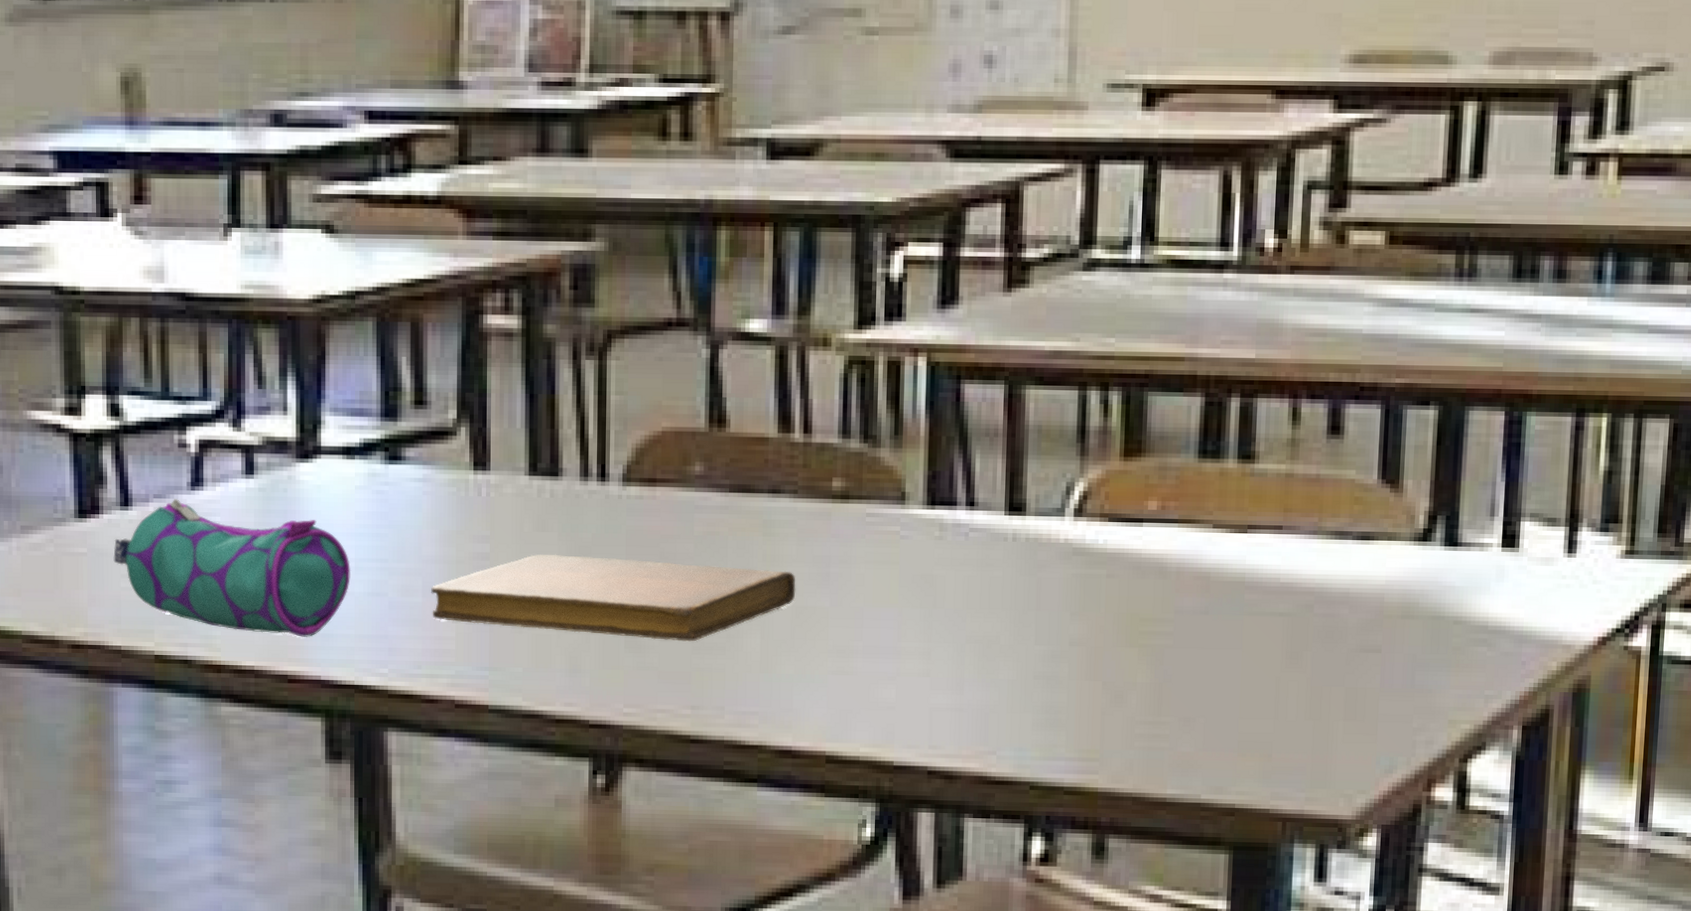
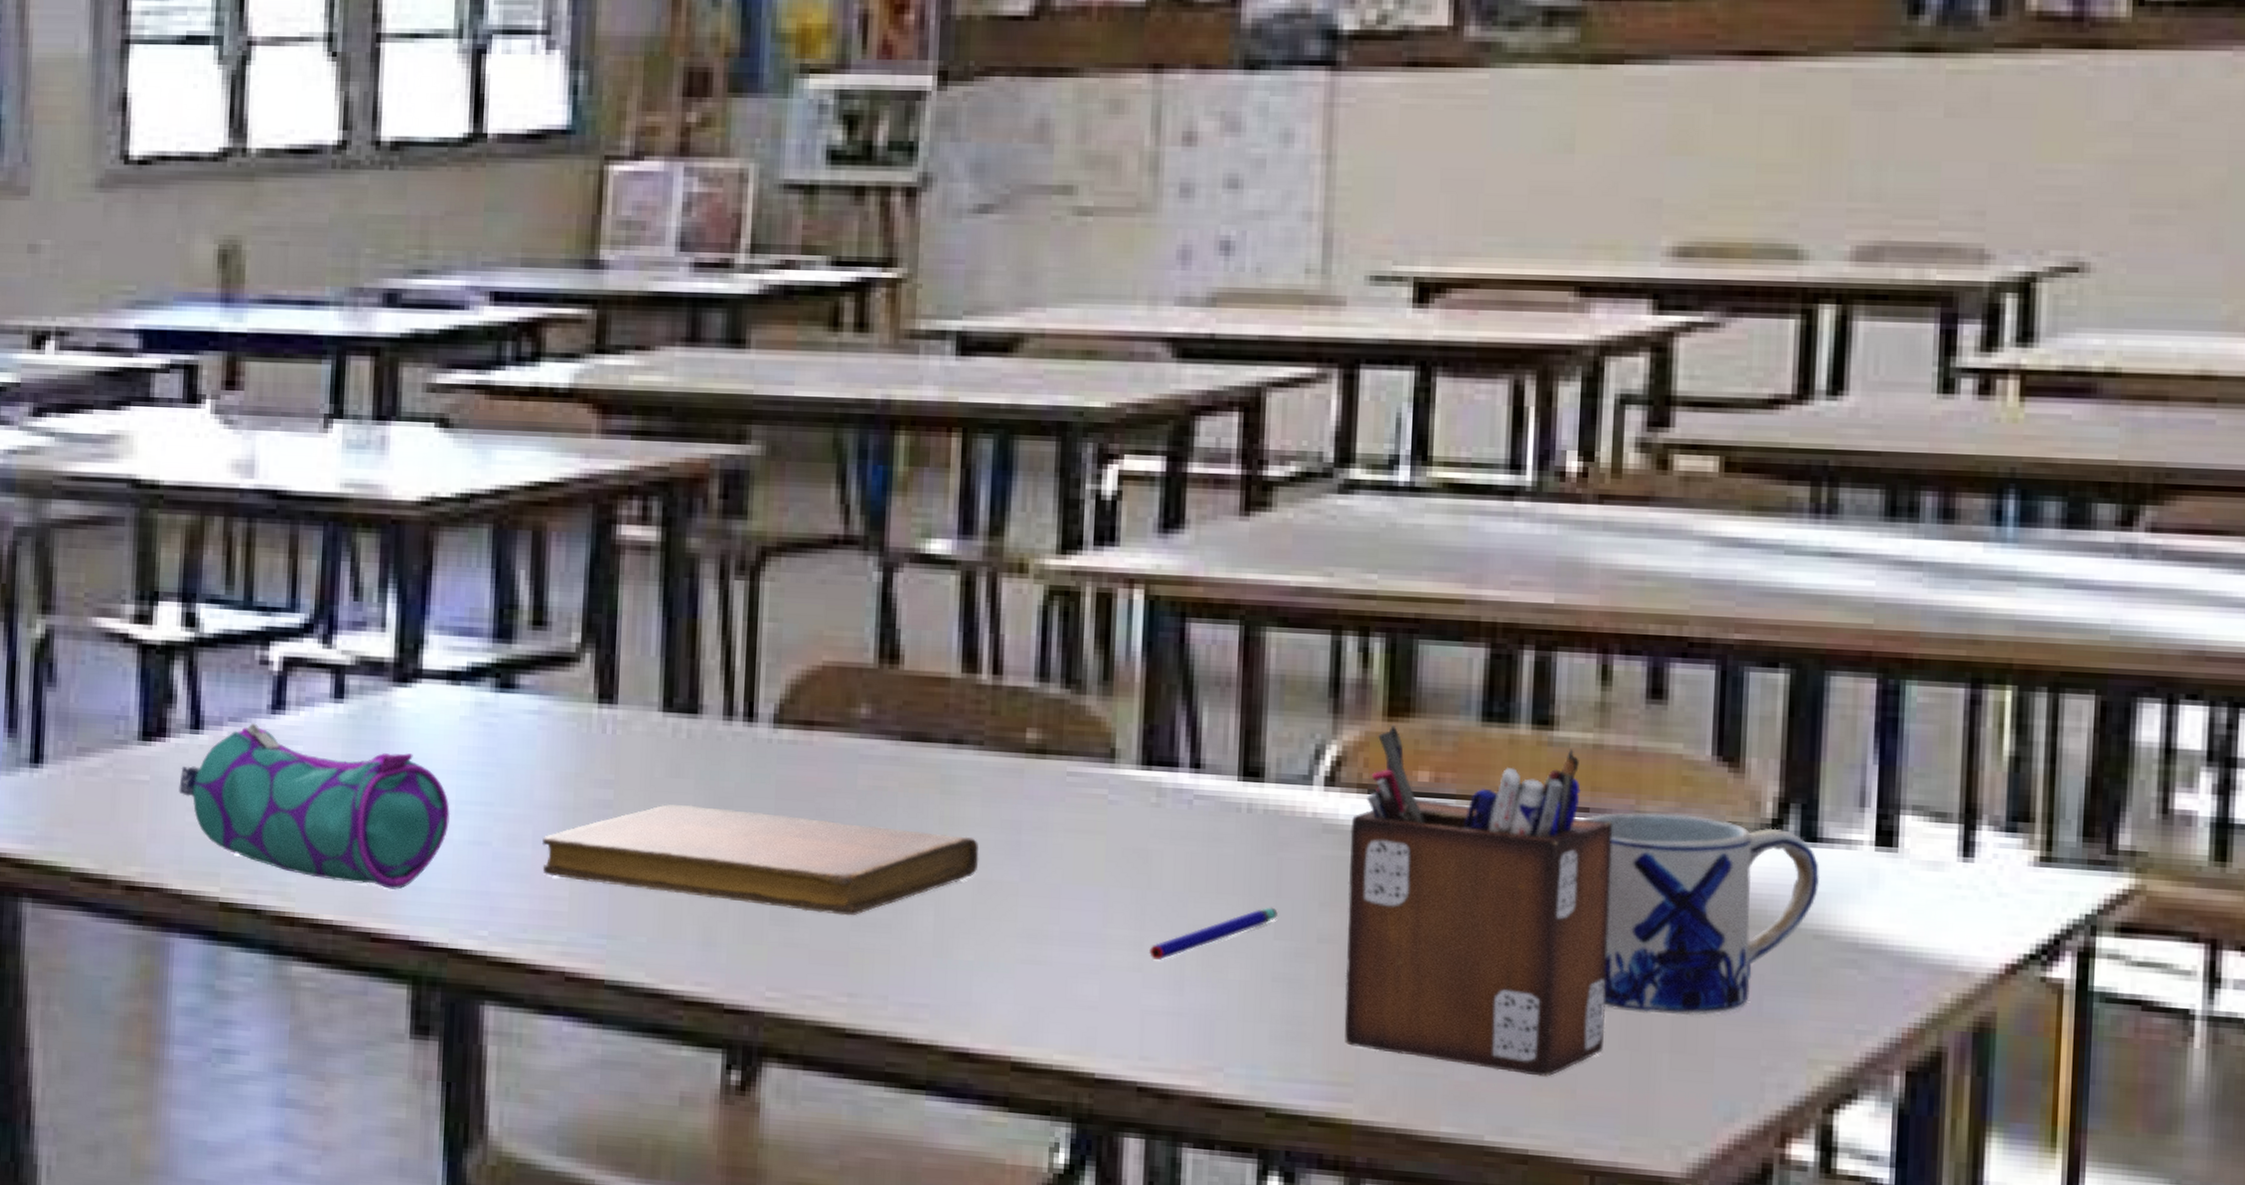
pen: none [936,618,1038,666] -> present [1149,907,1278,960]
desk organizer: none [1091,463,1301,745] -> present [1344,724,1613,1077]
mug: none [1278,527,1460,690] -> present [1584,812,1820,1016]

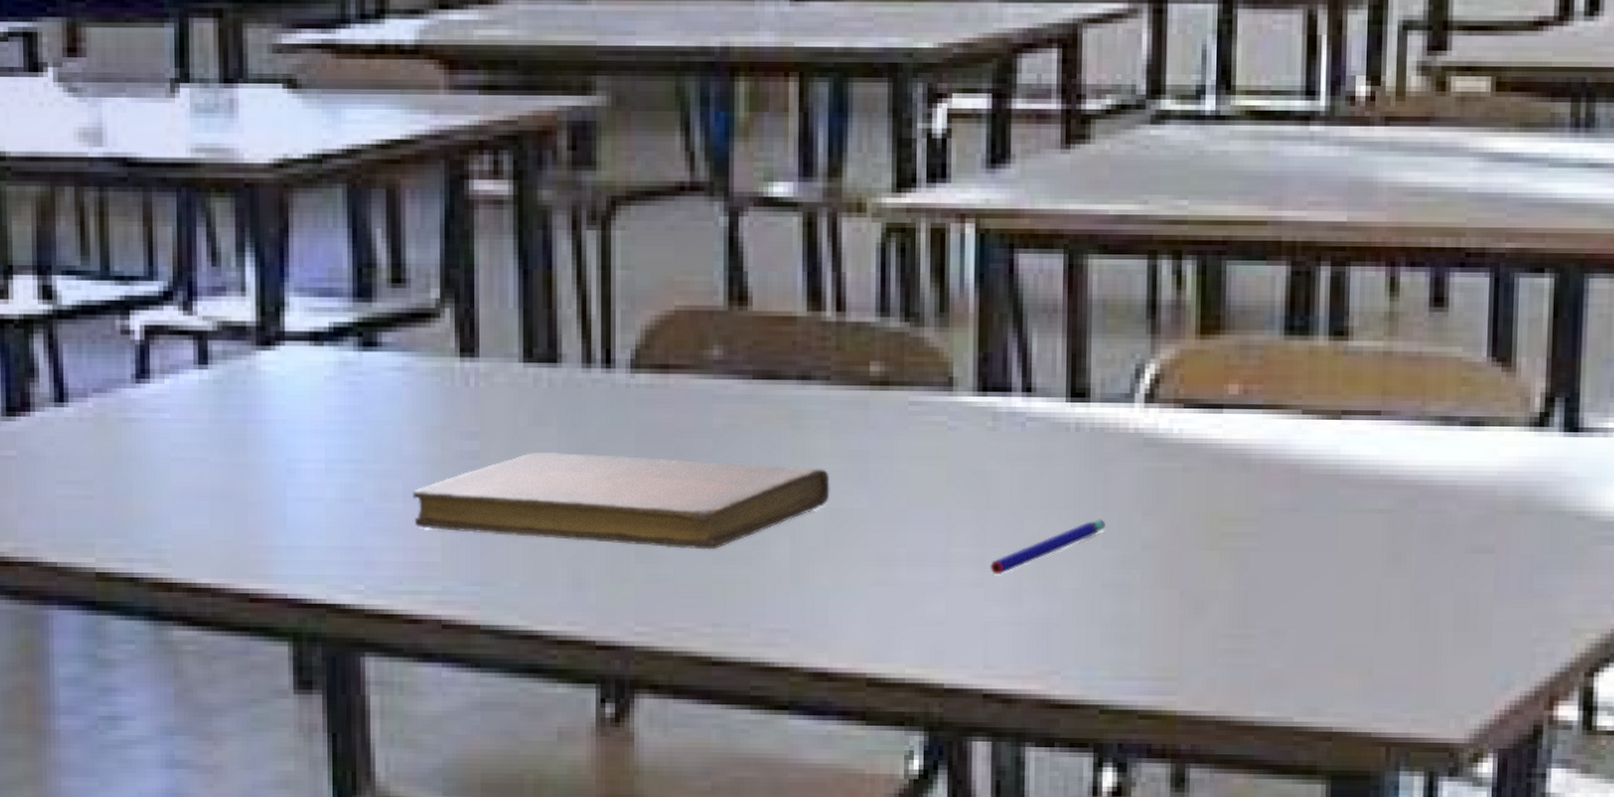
pencil case: present [179,723,451,890] -> none [47,393,321,550]
desk organizer: present [1344,724,1613,1077] -> none [1167,342,1402,660]
mug: present [1584,812,1820,1016] -> none [1376,411,1582,597]

